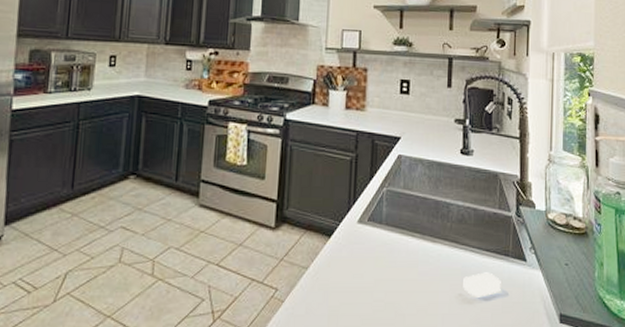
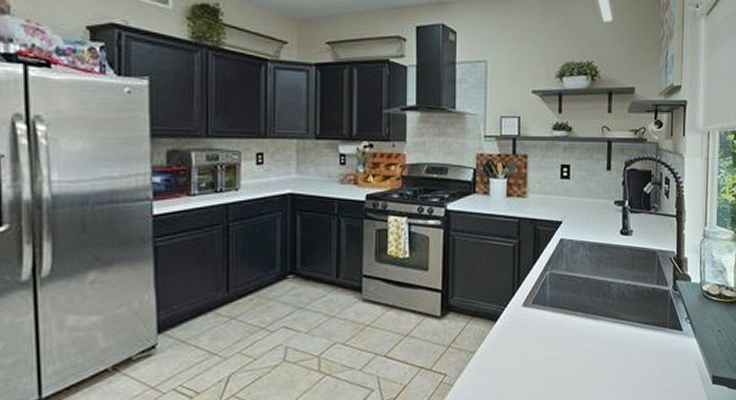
soap bar: present [463,272,501,298] -> none [624,343,659,367]

